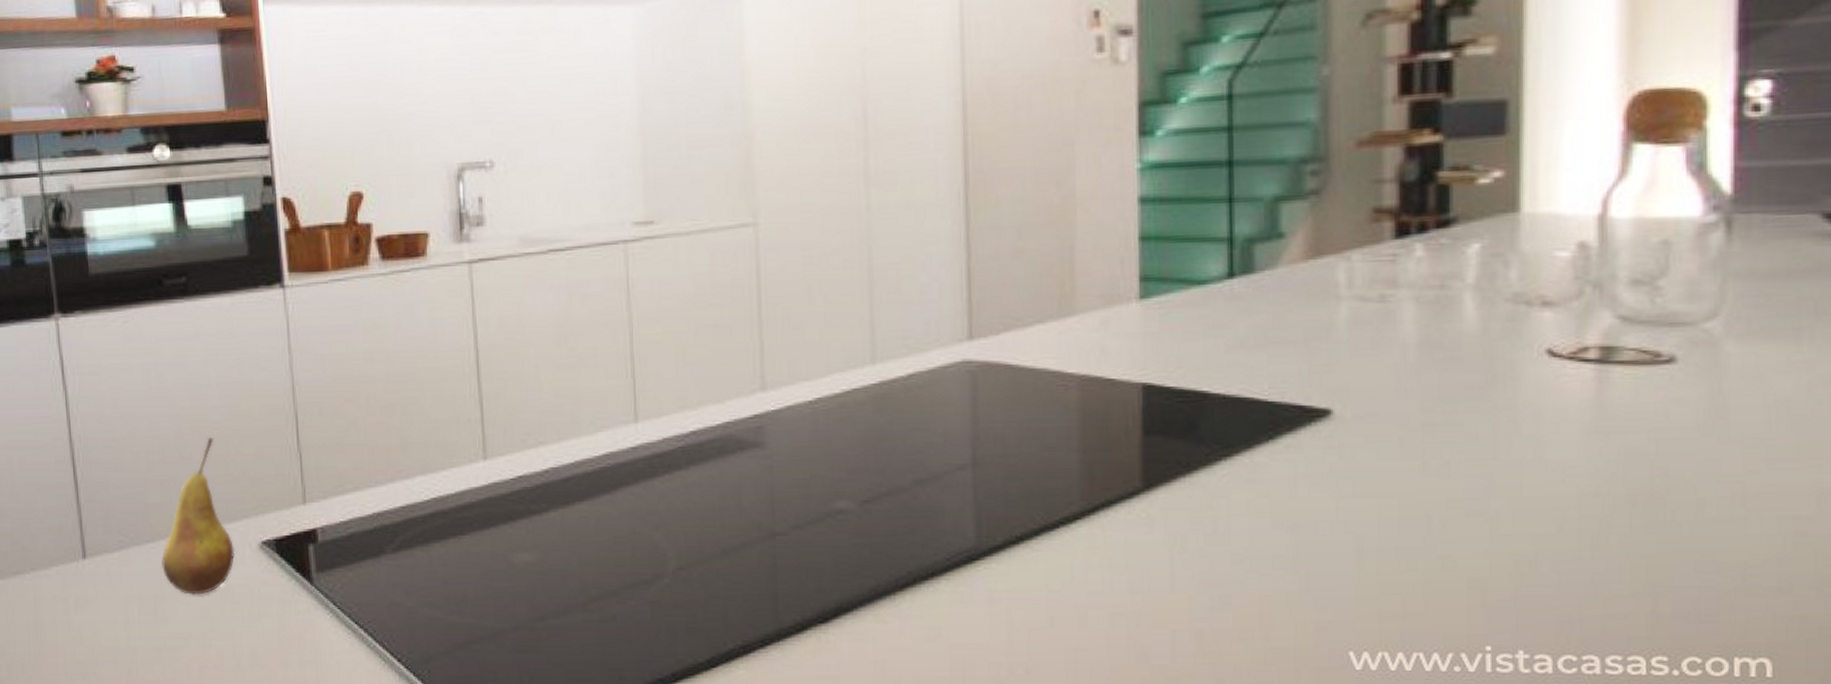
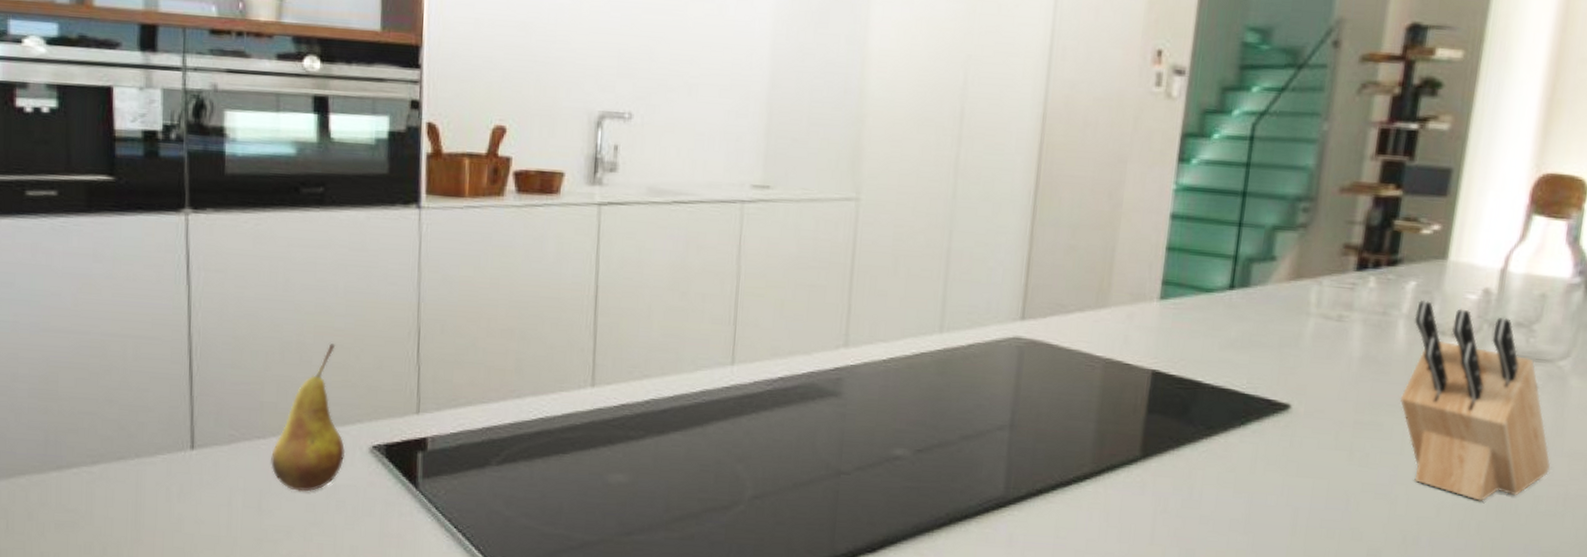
knife block: none [1481,264,1715,511] -> present [1399,299,1550,502]

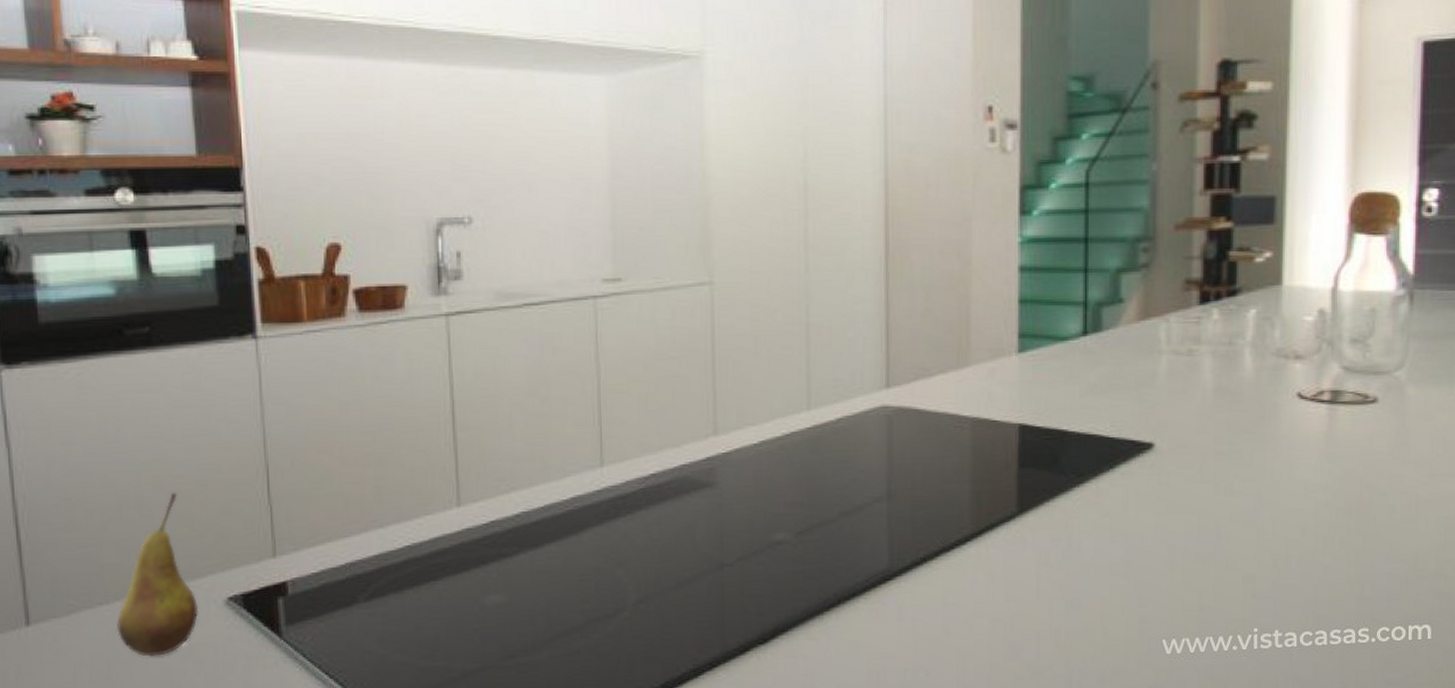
knife block: present [1399,299,1550,502] -> none [1255,326,1400,518]

